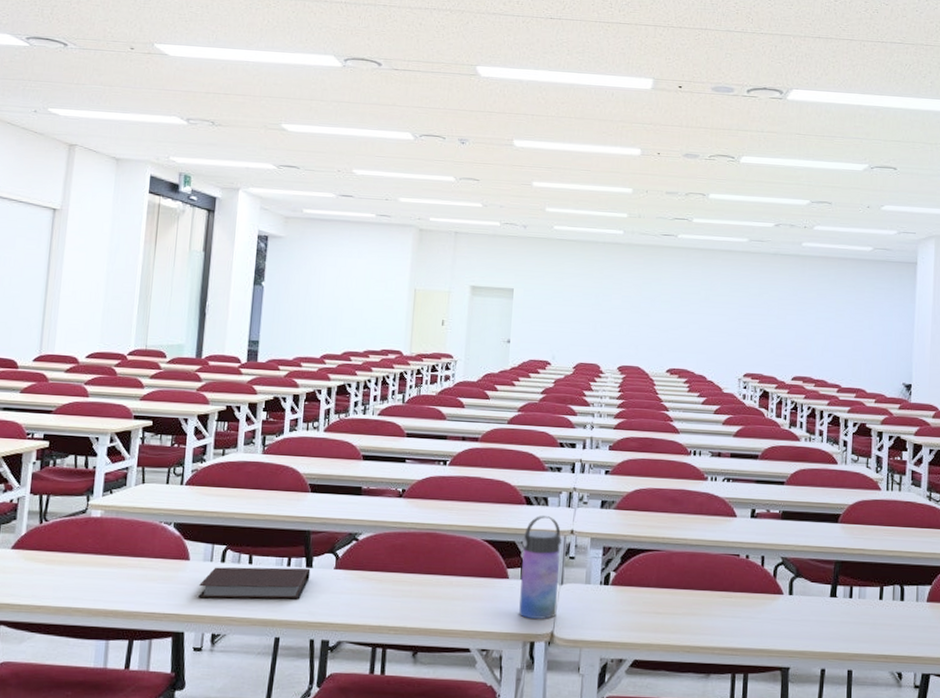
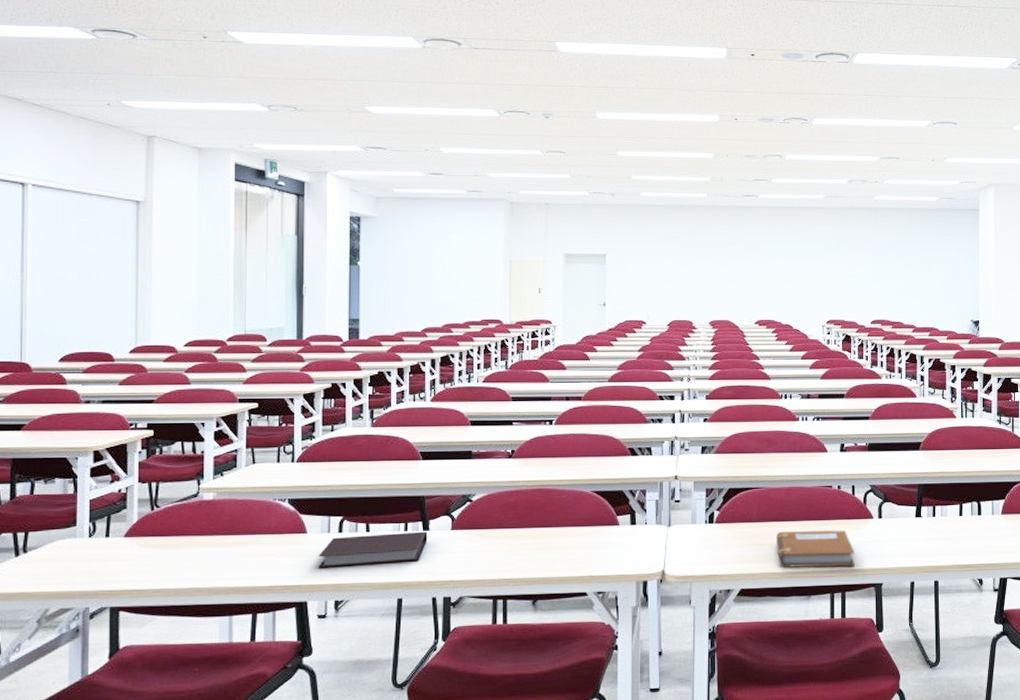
water bottle: present [519,516,562,619] -> none [630,465,667,560]
notebook: none [675,601,761,646] -> present [777,530,855,568]

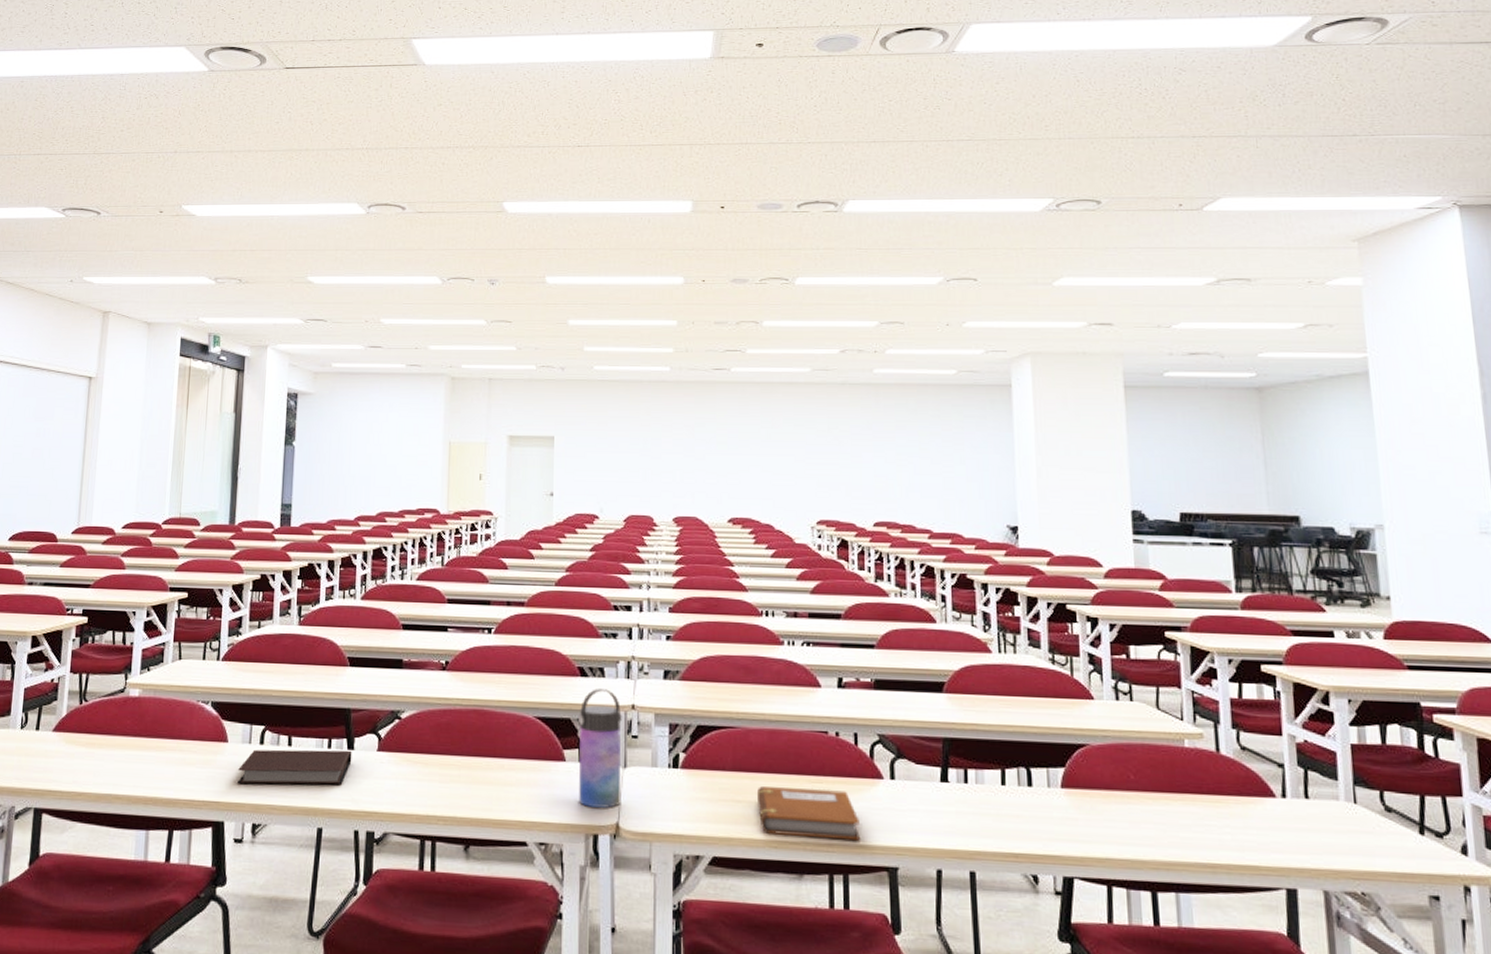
water bottle: none [630,465,667,560] -> present [579,689,622,808]

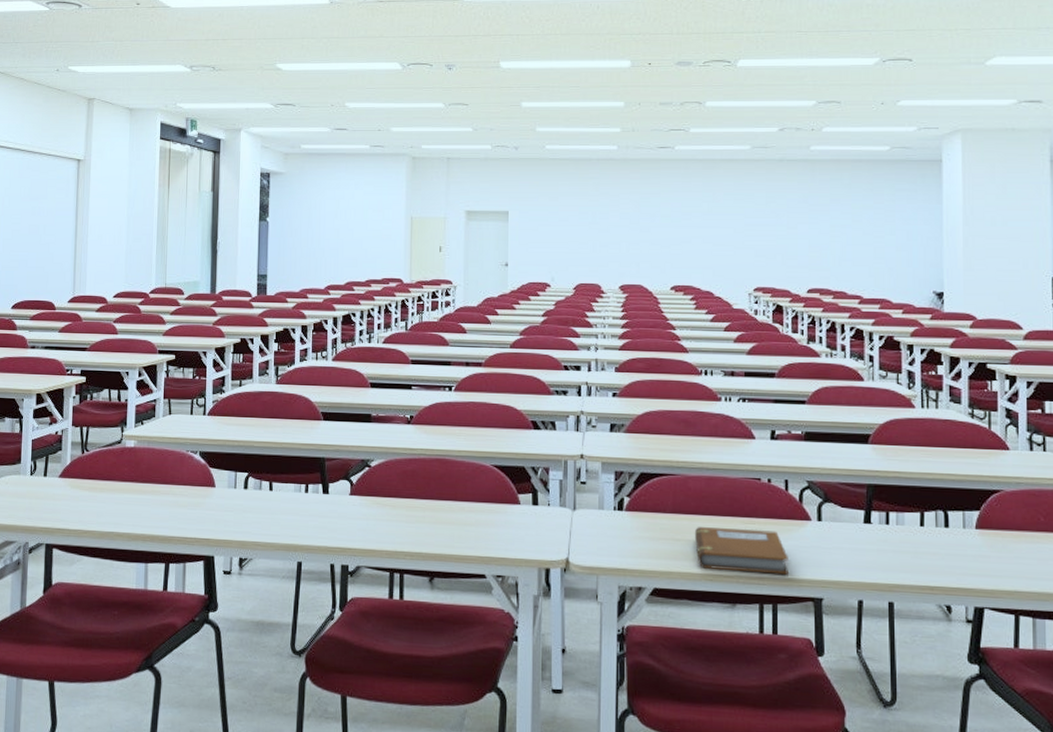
notebook: present [237,749,352,785] -> none [225,493,327,525]
water bottle: present [579,689,622,808] -> none [532,440,572,545]

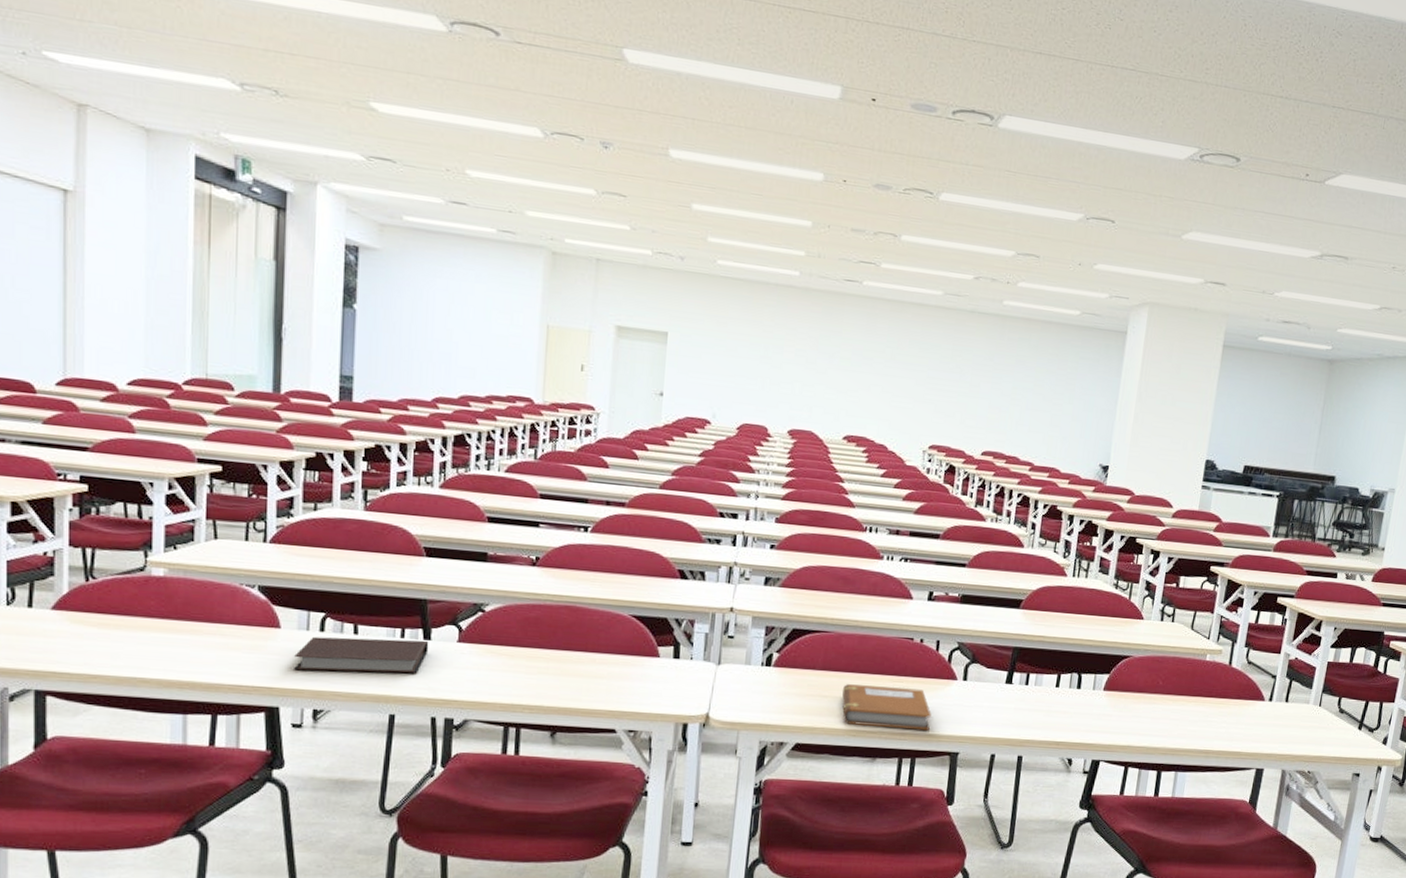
notebook: none [225,493,327,525] -> present [294,636,429,674]

